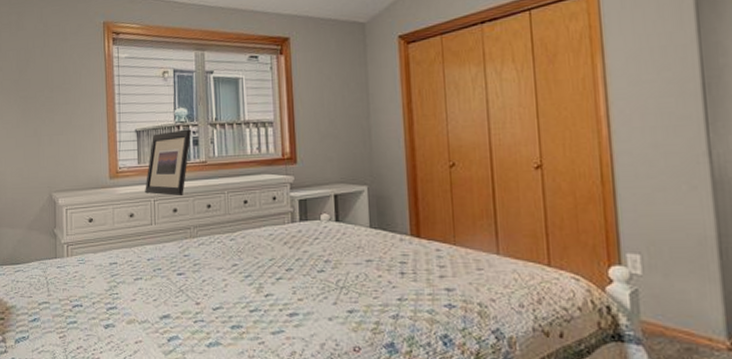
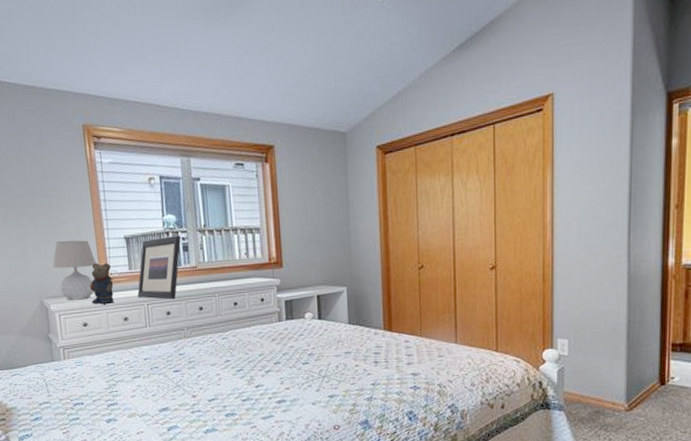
table lamp: none [64,133,106,194] -> present [52,240,96,300]
teddy bear: none [97,156,122,200] -> present [89,262,114,305]

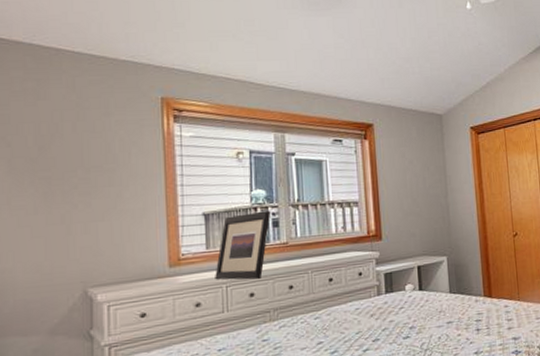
table lamp: present [52,240,96,300] -> none [105,218,164,288]
teddy bear: present [89,262,114,305] -> none [153,242,185,291]

